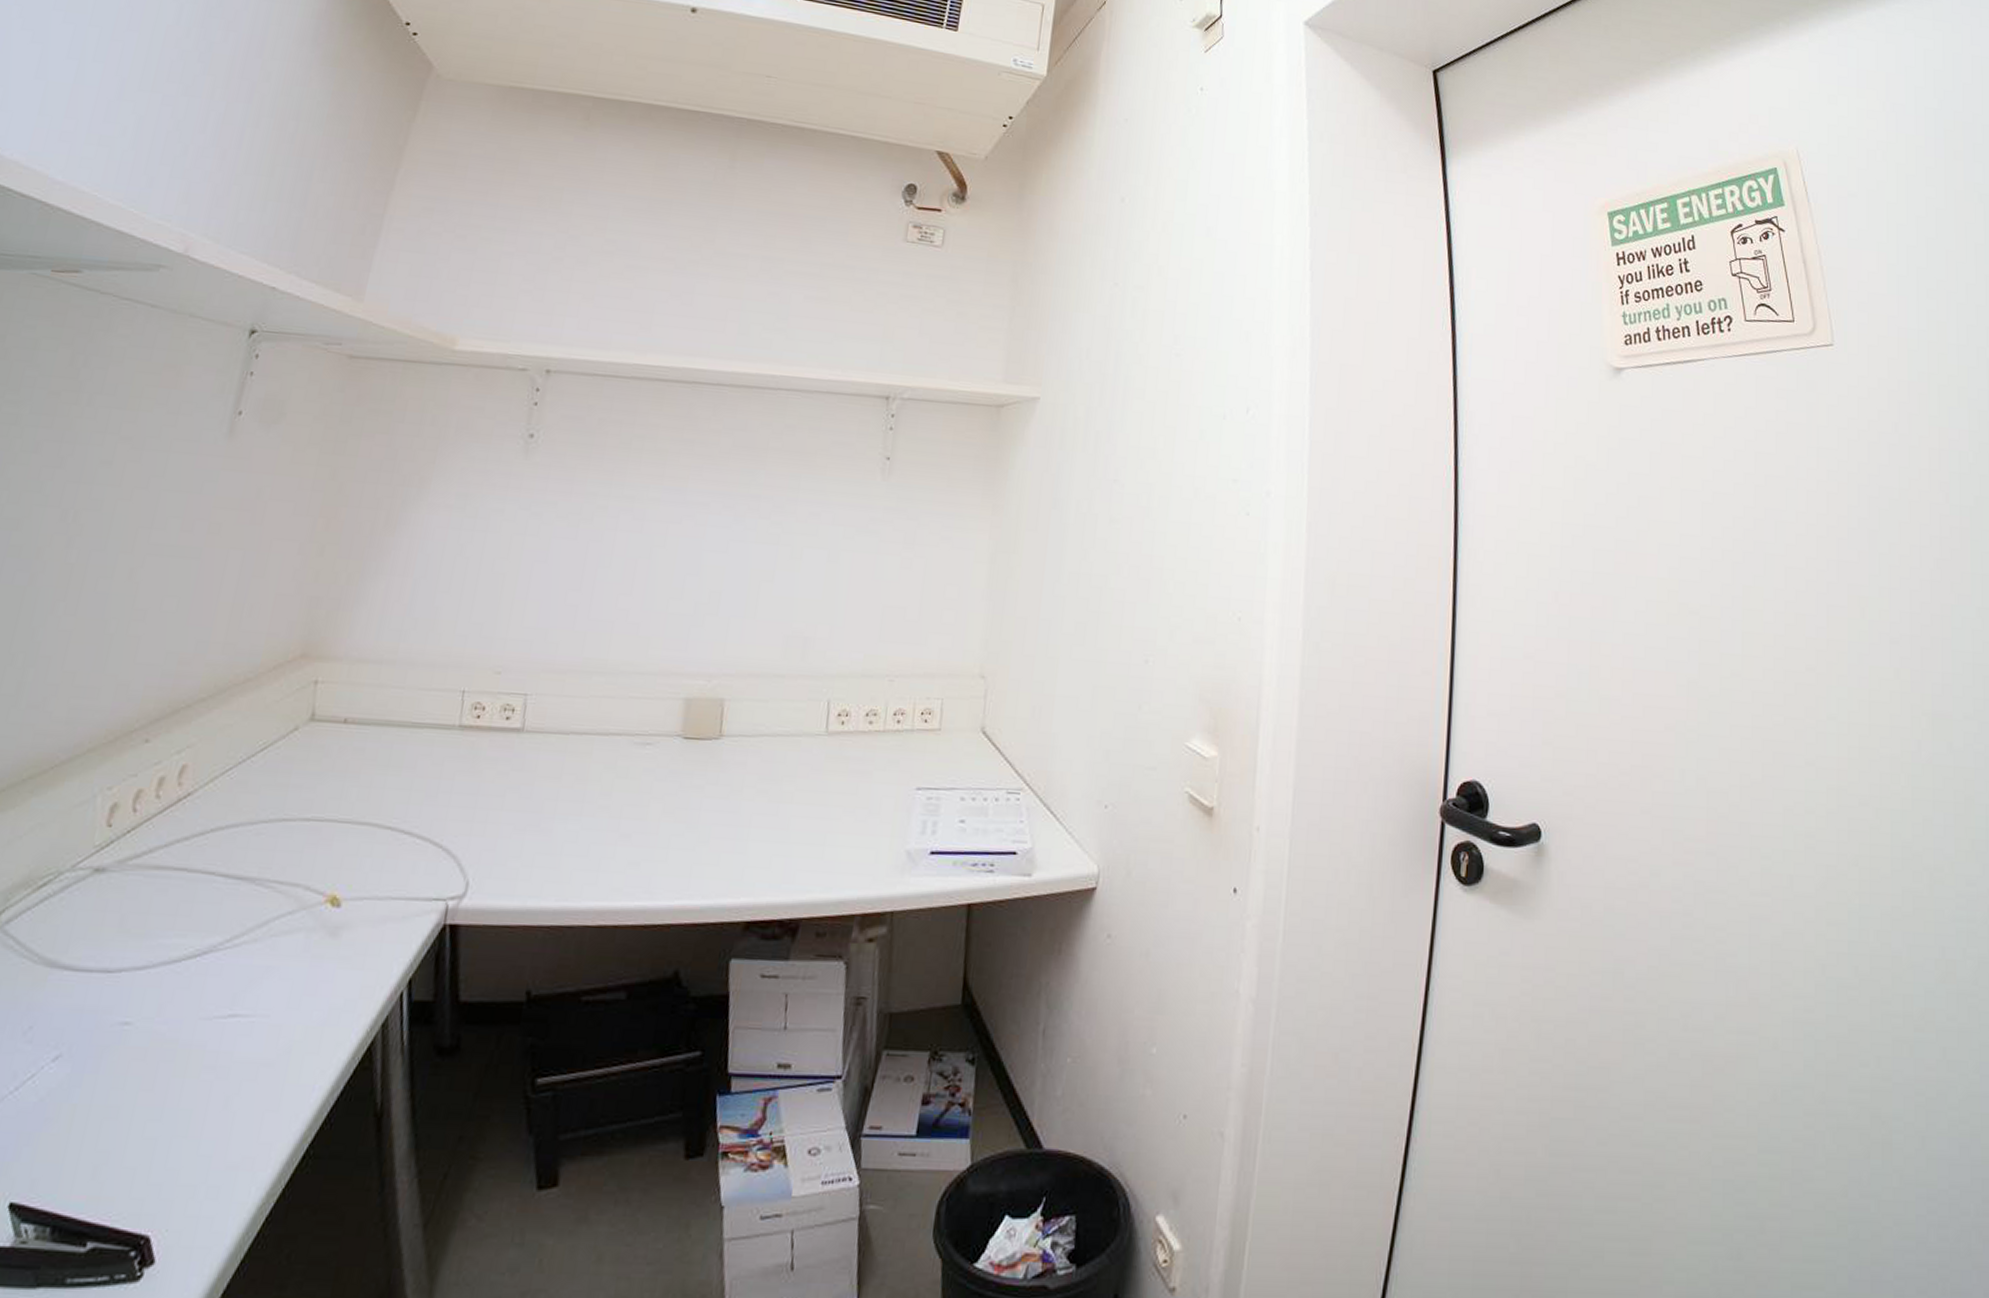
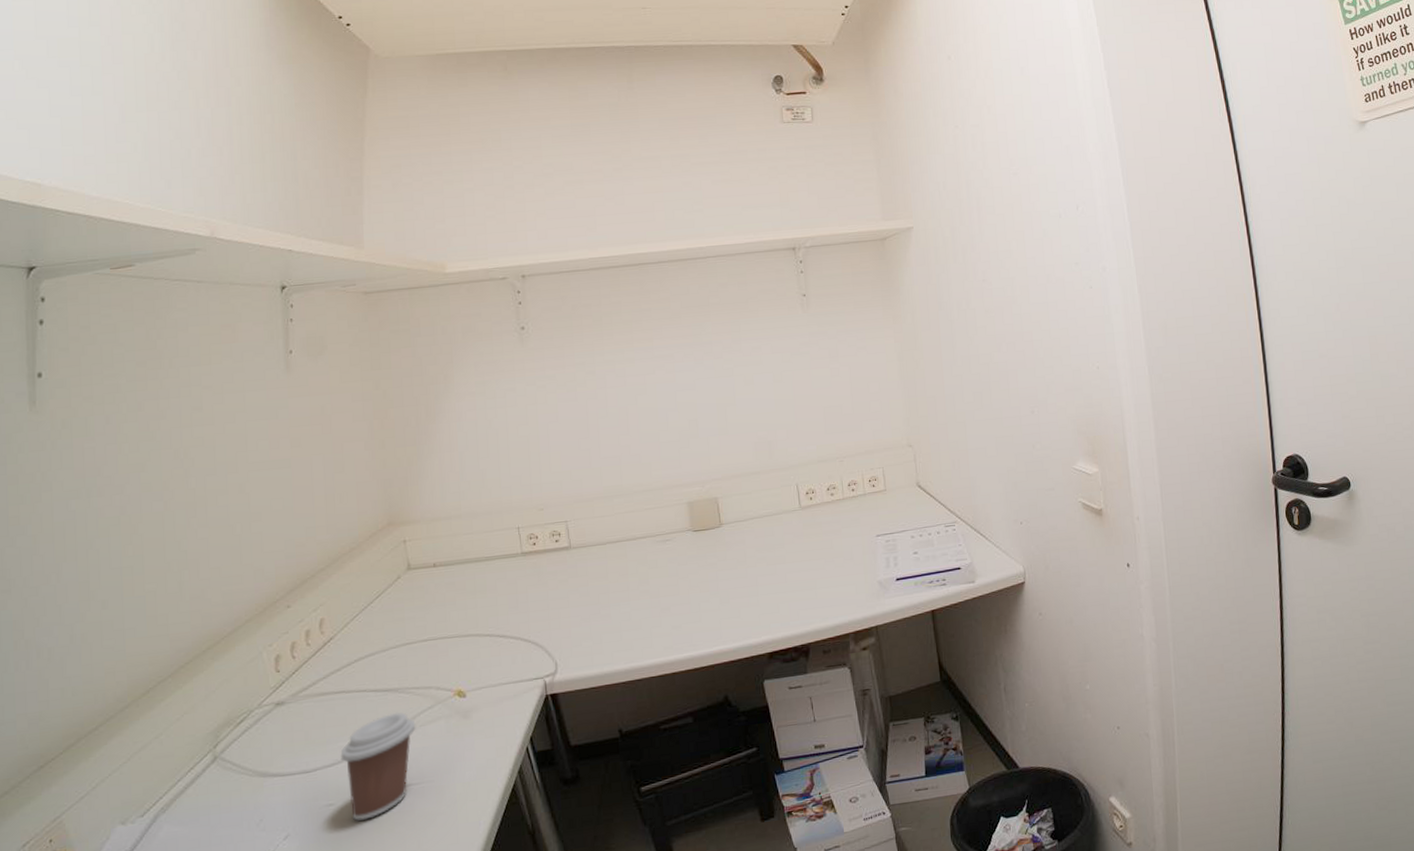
coffee cup: none [150,910,267,1054] -> present [340,712,416,821]

